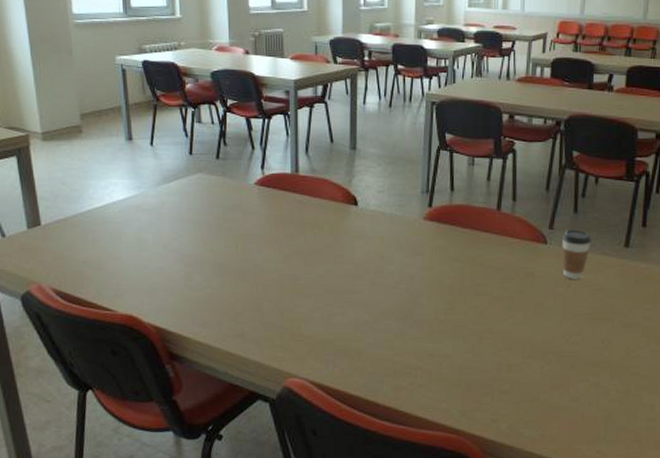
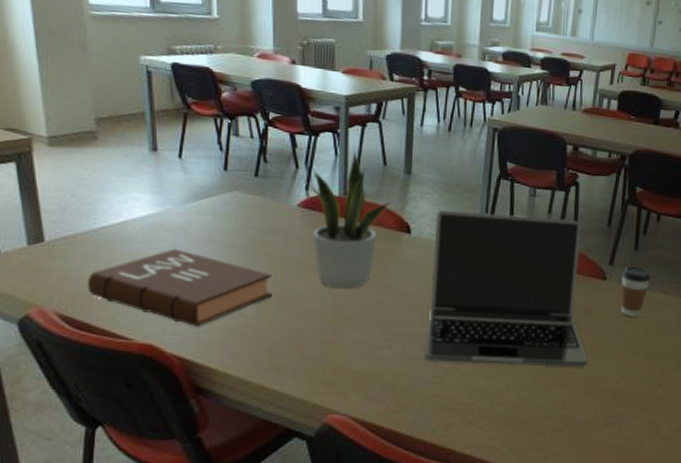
book: none [76,227,235,298] -> present [87,248,273,326]
potted plant: none [259,128,340,259] -> present [304,148,393,289]
laptop: none [374,182,532,330] -> present [424,210,588,367]

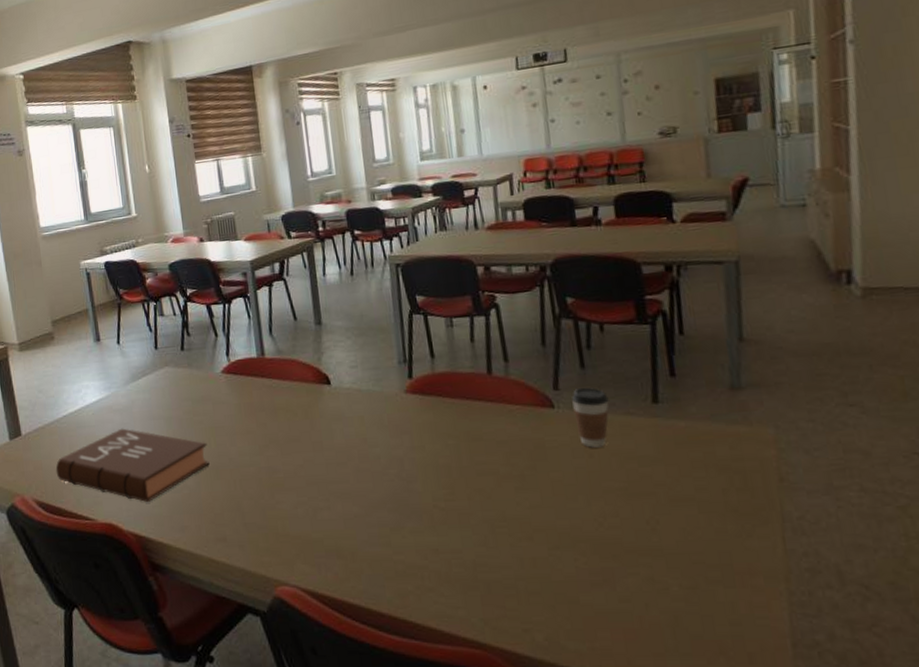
potted plant: present [304,148,393,289] -> none [224,308,308,450]
laptop: present [424,210,588,367] -> none [353,345,553,521]

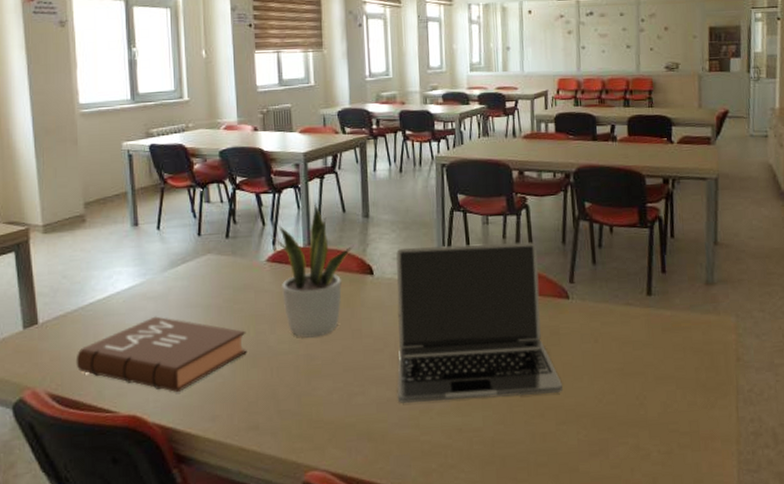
potted plant: none [224,308,308,450] -> present [271,200,354,338]
laptop: none [353,345,553,521] -> present [396,242,562,404]
coffee cup: present [572,387,609,448] -> none [584,281,613,334]

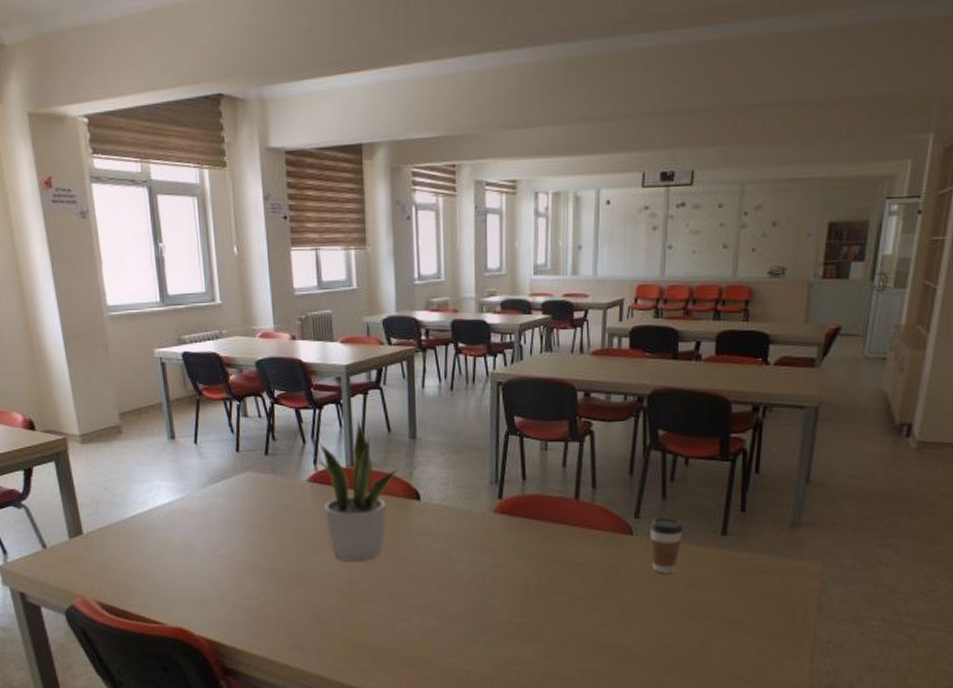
book: present [76,316,247,392] -> none [121,532,290,608]
laptop: present [396,242,562,404] -> none [443,472,619,633]
coffee cup: none [584,281,613,334] -> present [650,517,683,574]

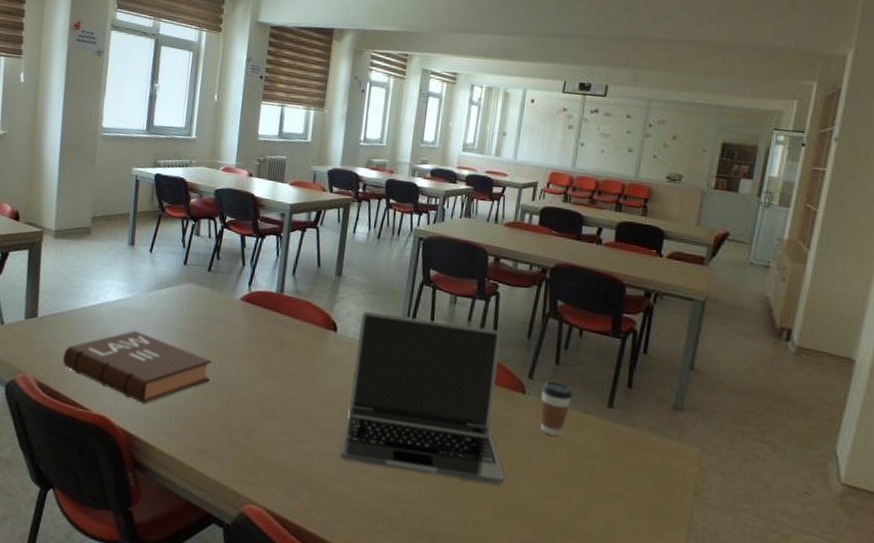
book: none [121,532,290,608] -> present [62,330,212,404]
potted plant: present [311,417,400,562] -> none [248,250,323,380]
laptop: none [443,472,619,633] -> present [339,311,504,485]

